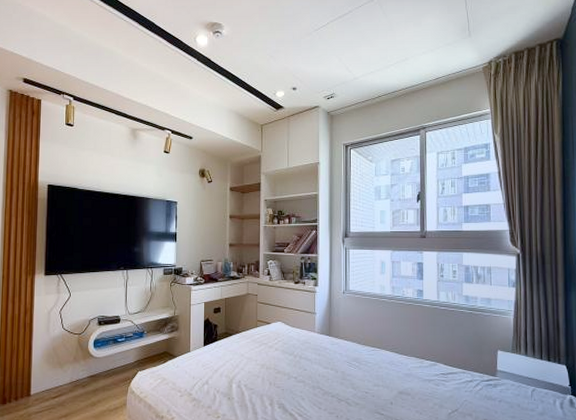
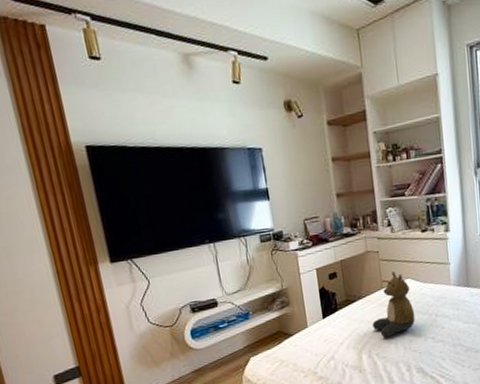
bear: none [245,313,282,371] -> present [372,270,415,338]

